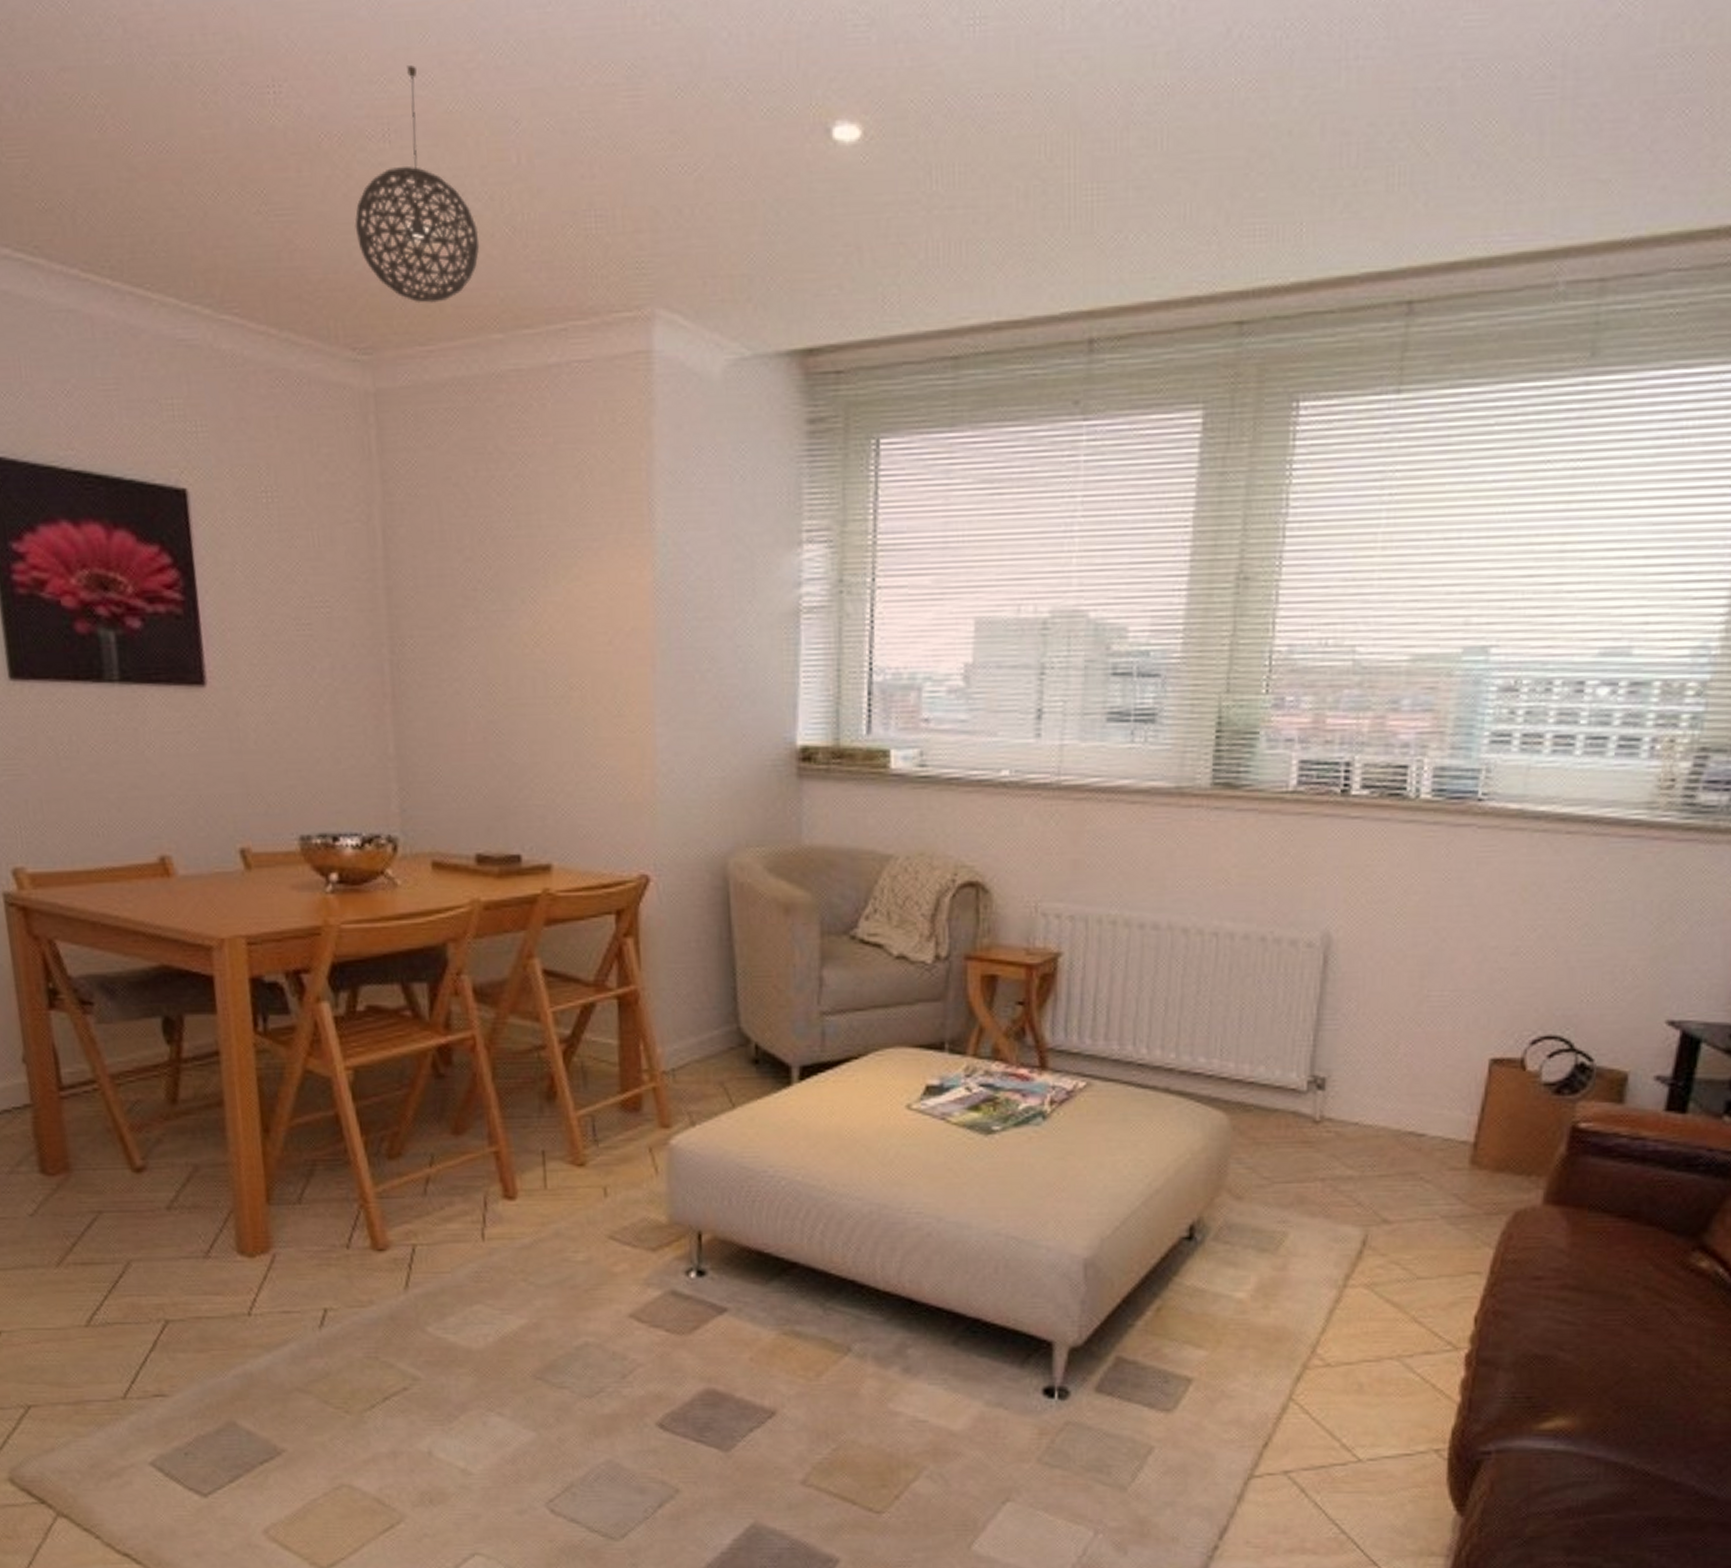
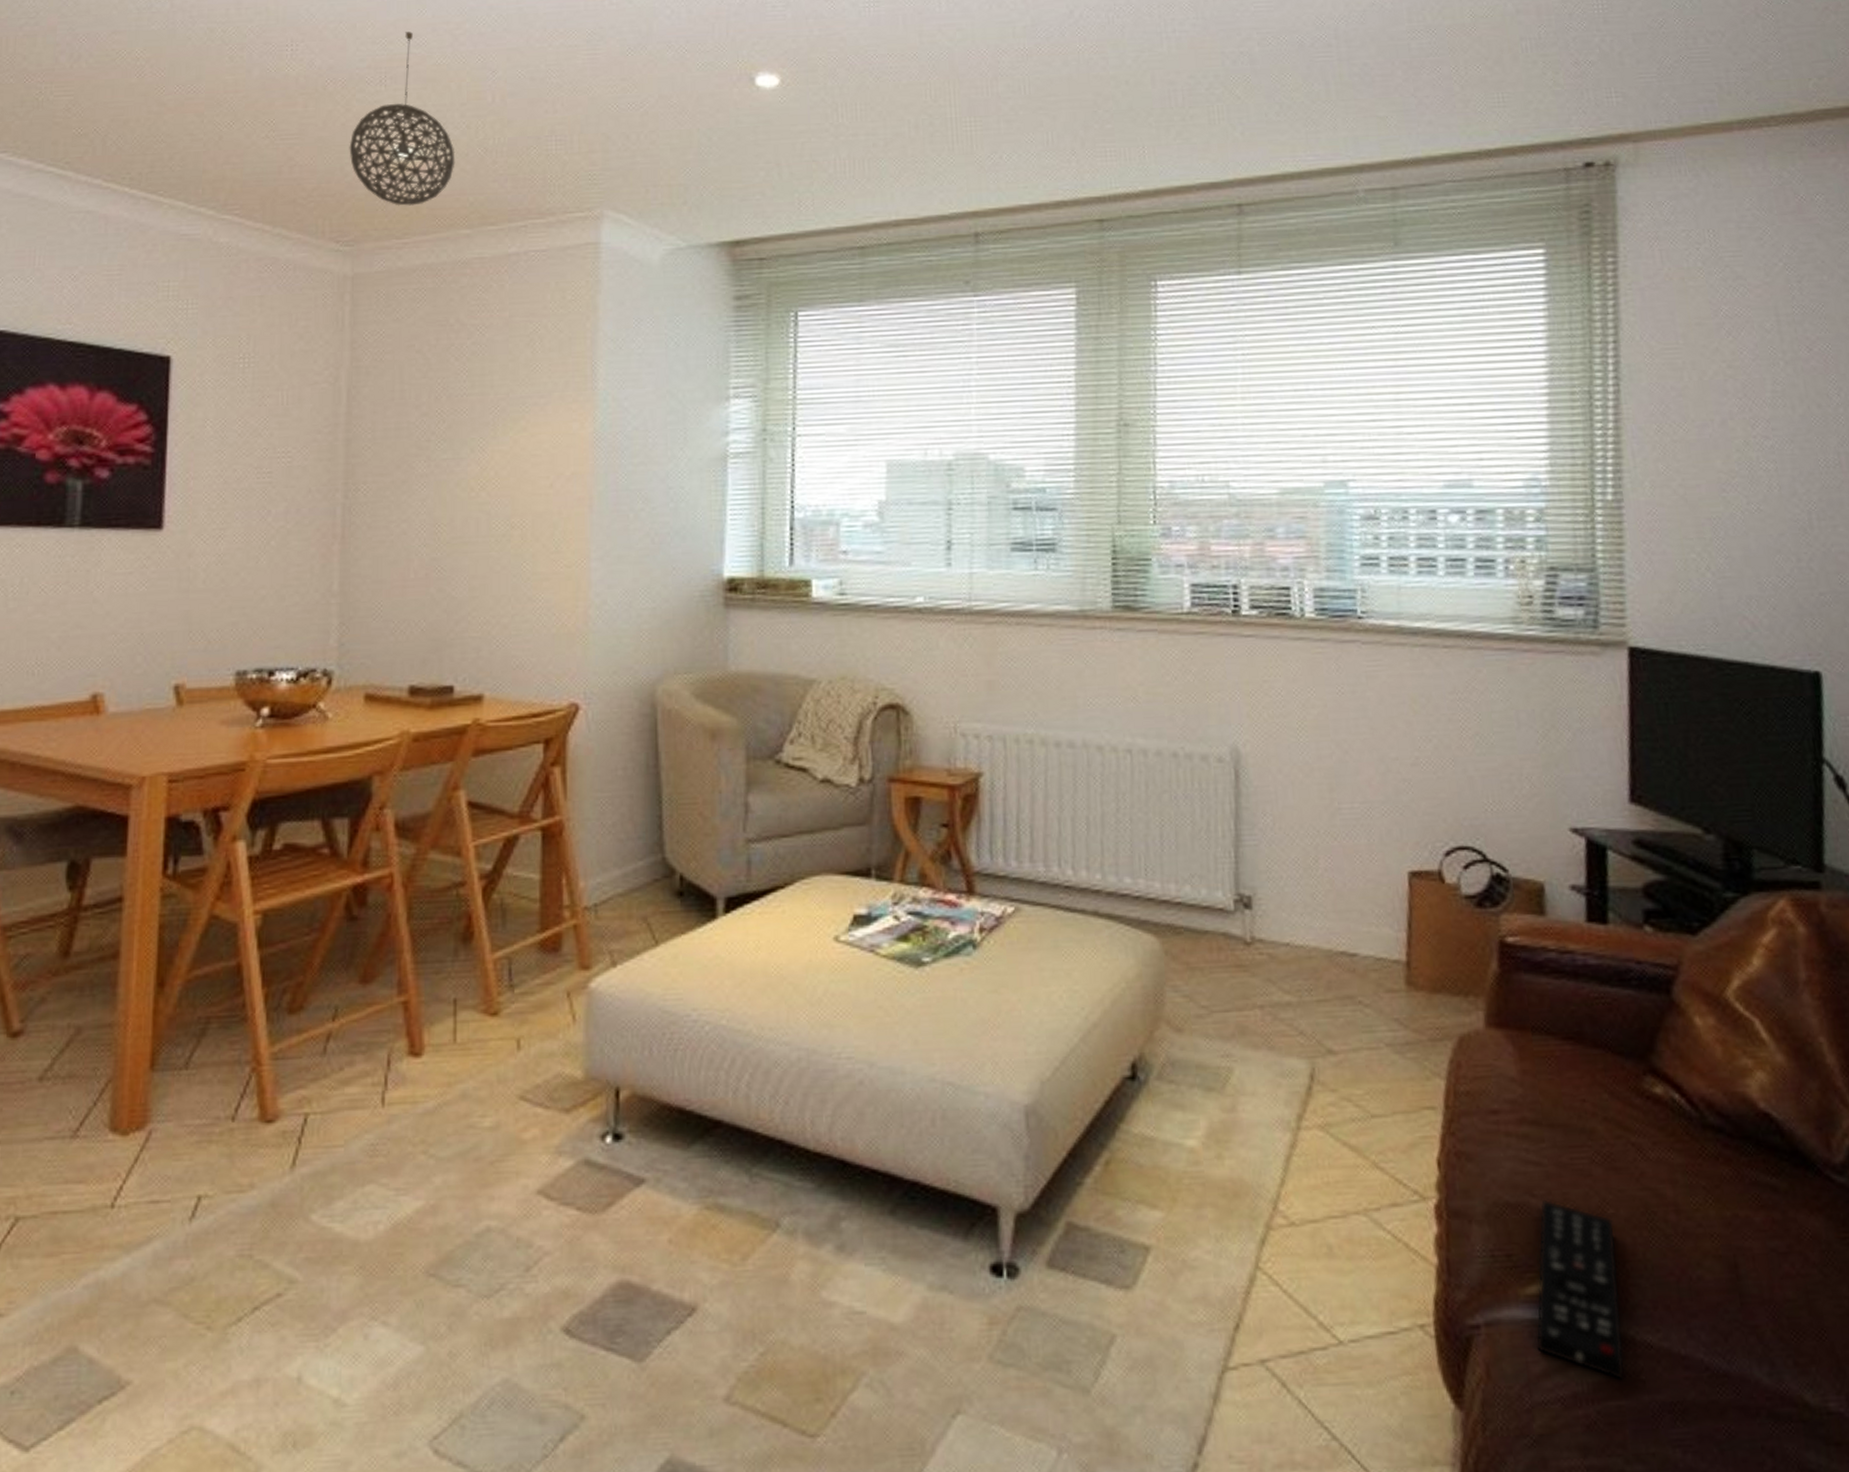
remote control: none [1540,1353,1635,1500] -> present [1535,1199,1625,1381]

